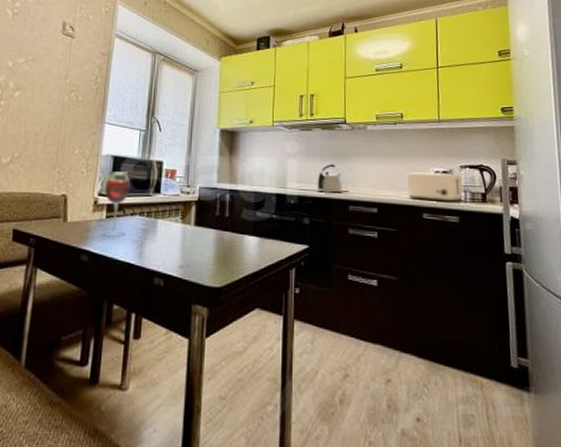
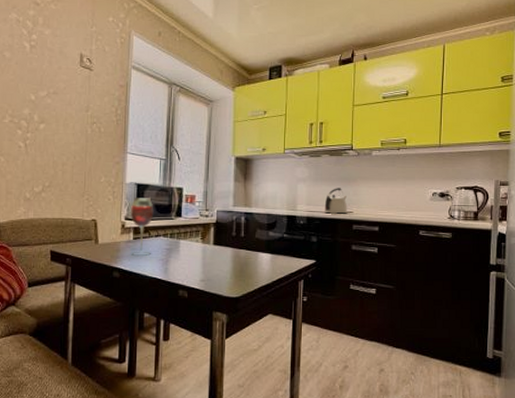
toaster: present [407,172,464,203] -> none [407,194,458,221]

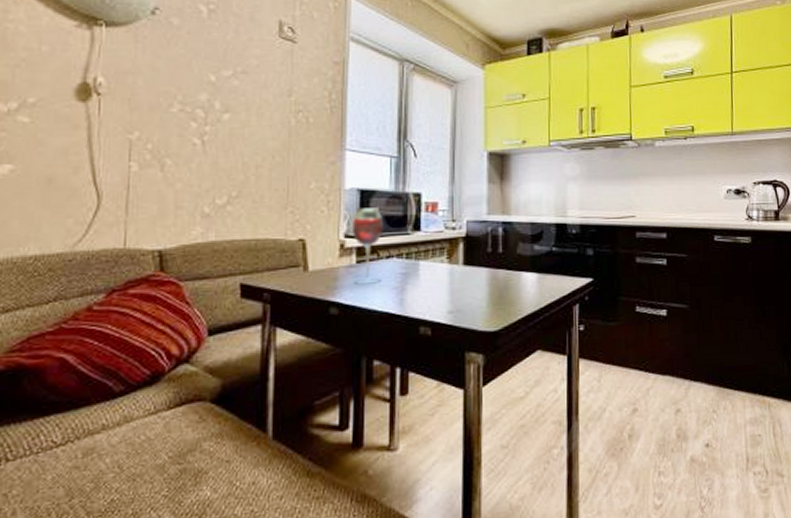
kettle: present [324,188,348,214] -> none [601,187,629,219]

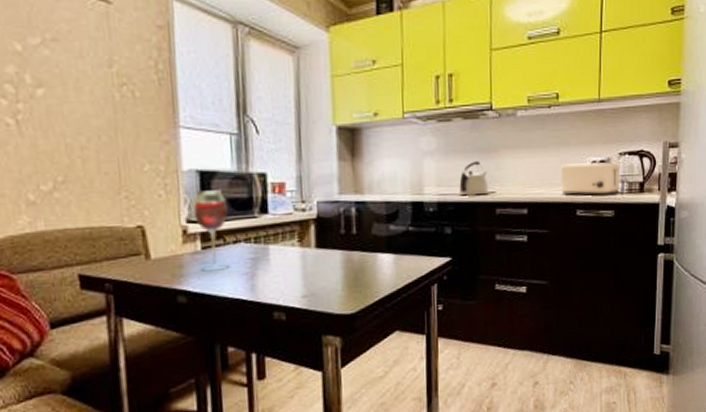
kettle: none [601,187,629,219] -> present [459,161,489,196]
toaster: none [698,191,756,223] -> present [561,162,621,196]

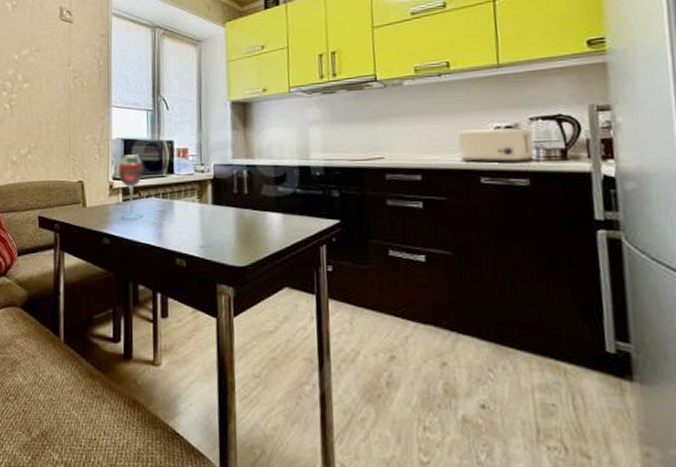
kettle: present [459,161,489,196] -> none [345,129,377,161]

